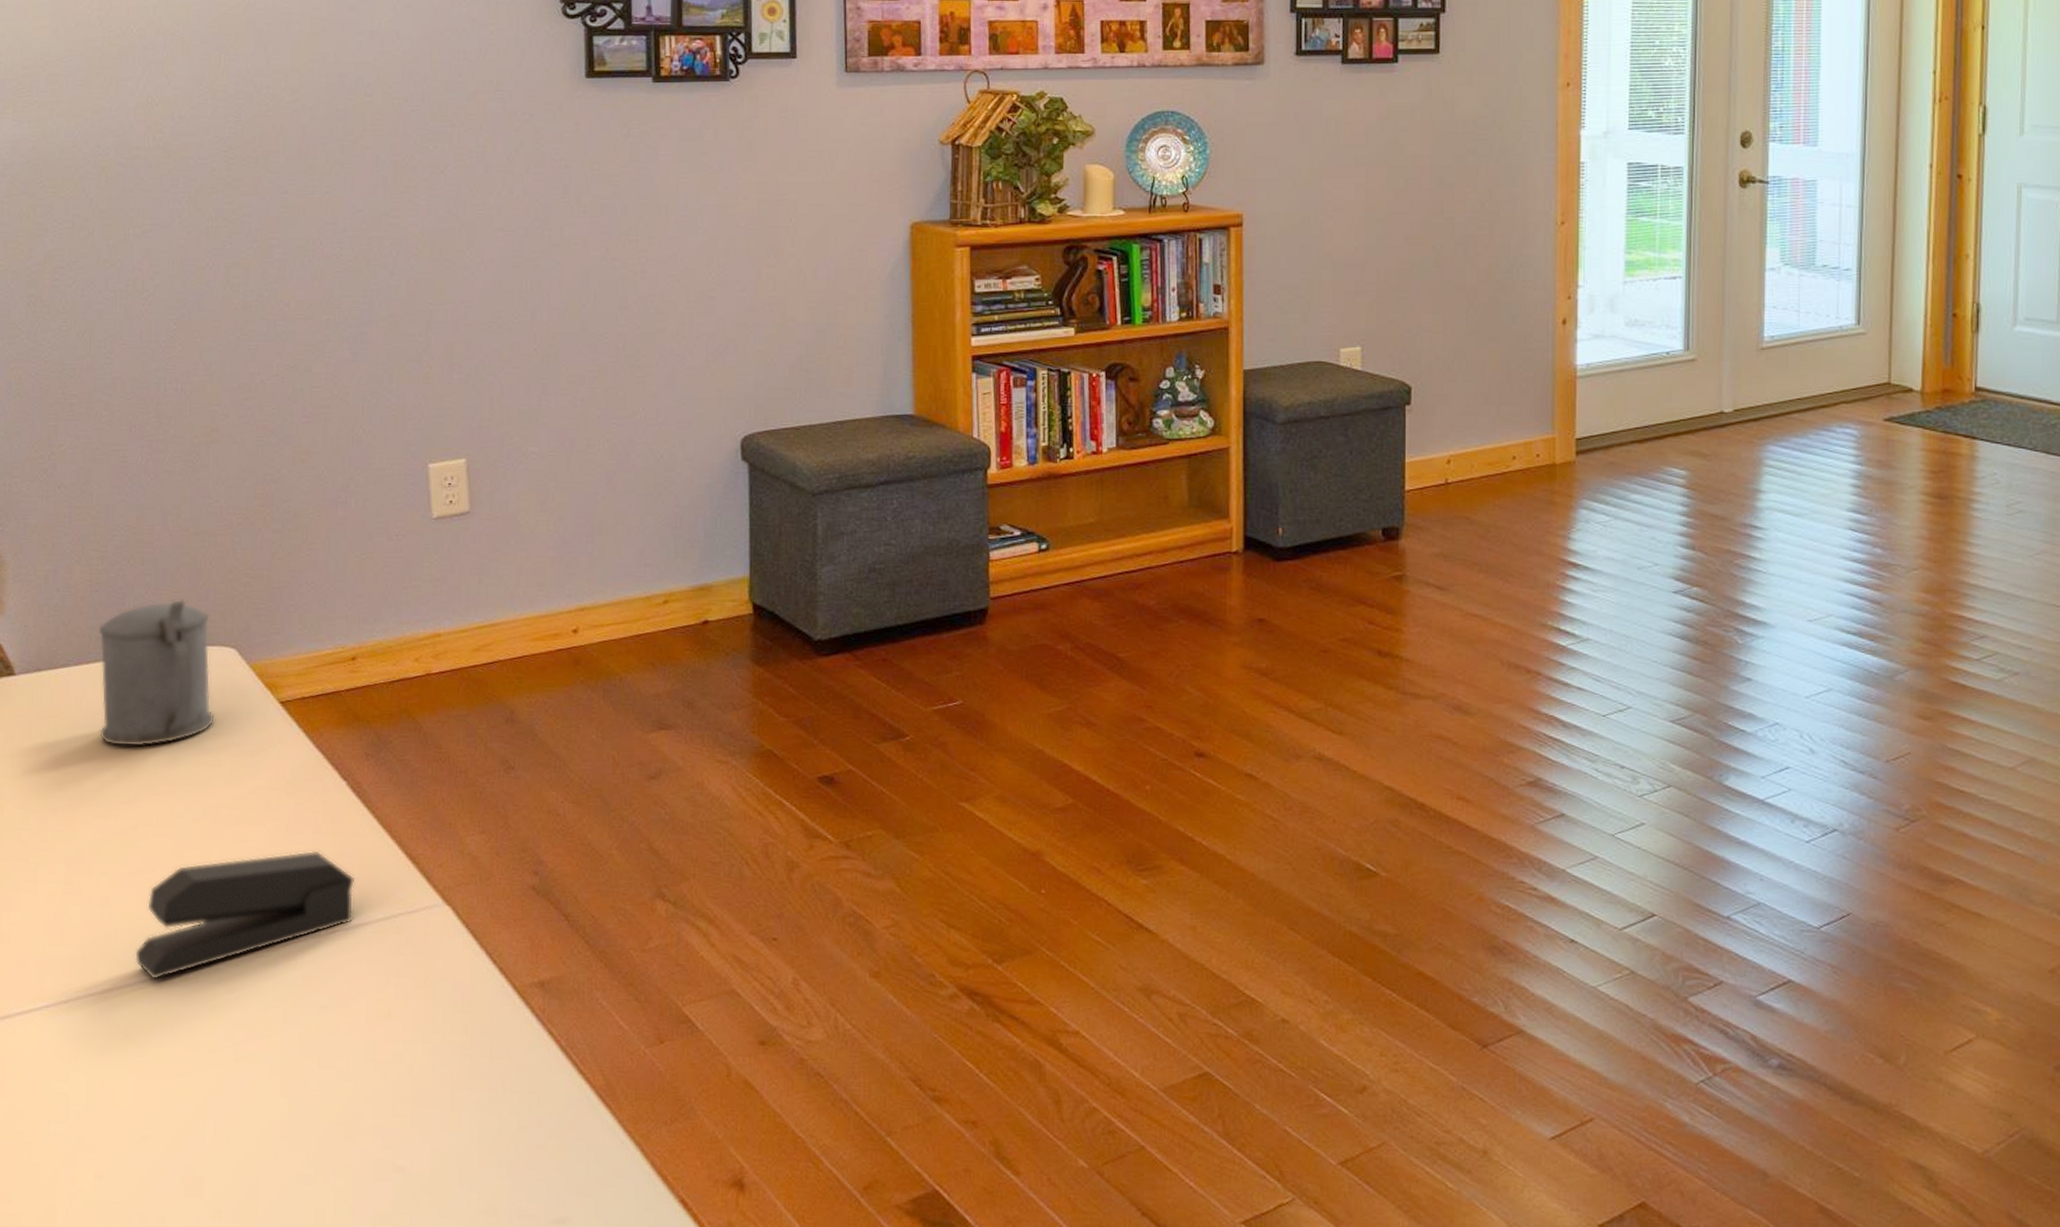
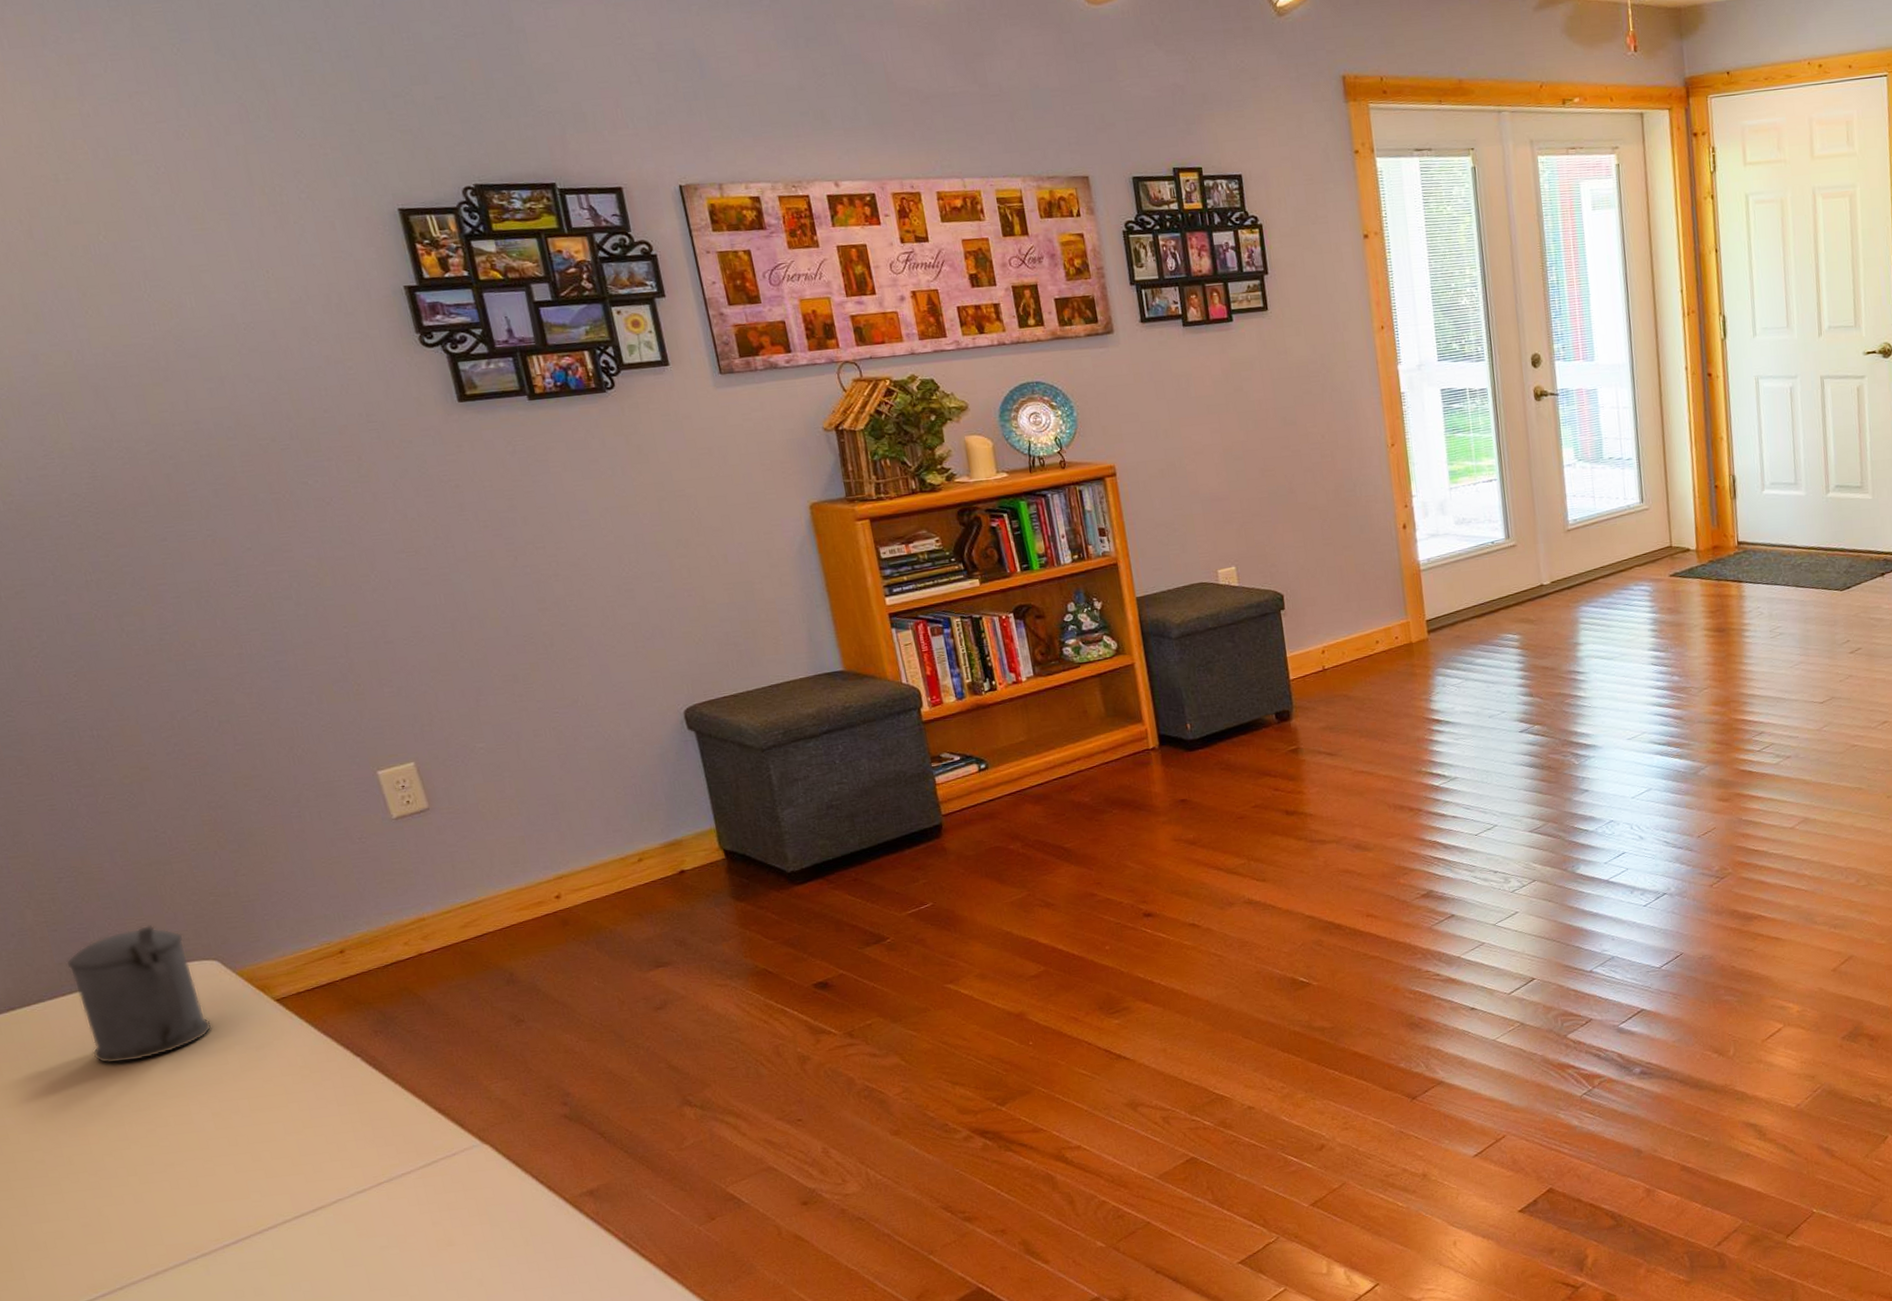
stapler: present [135,850,355,980] -> none [181,1119,396,1255]

